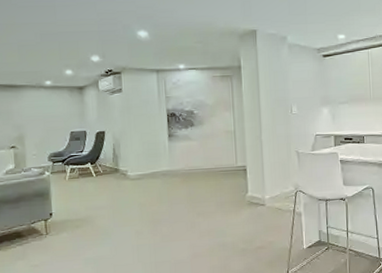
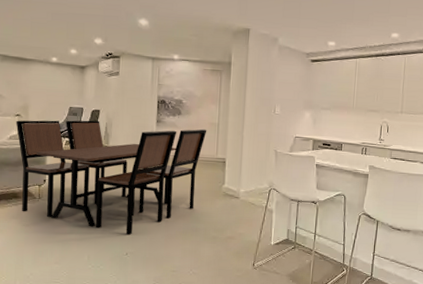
dining set: none [11,138,224,260] -> present [15,120,207,235]

